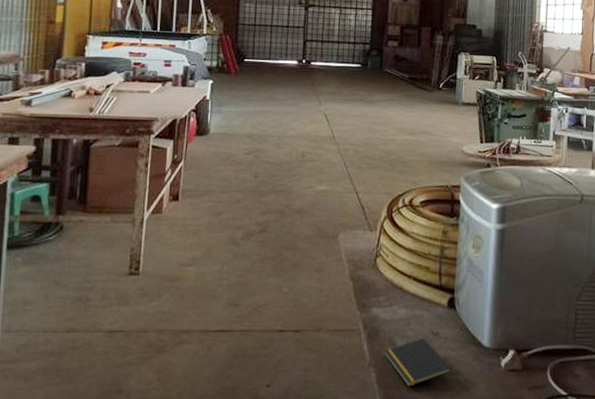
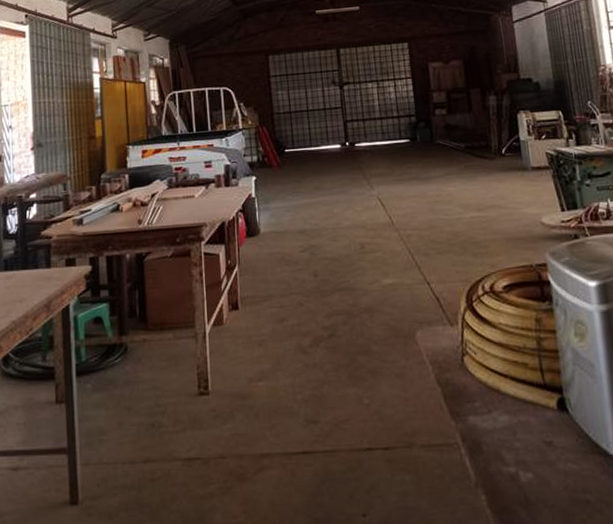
notepad: present [384,338,452,386] -> none [491,450,577,510]

